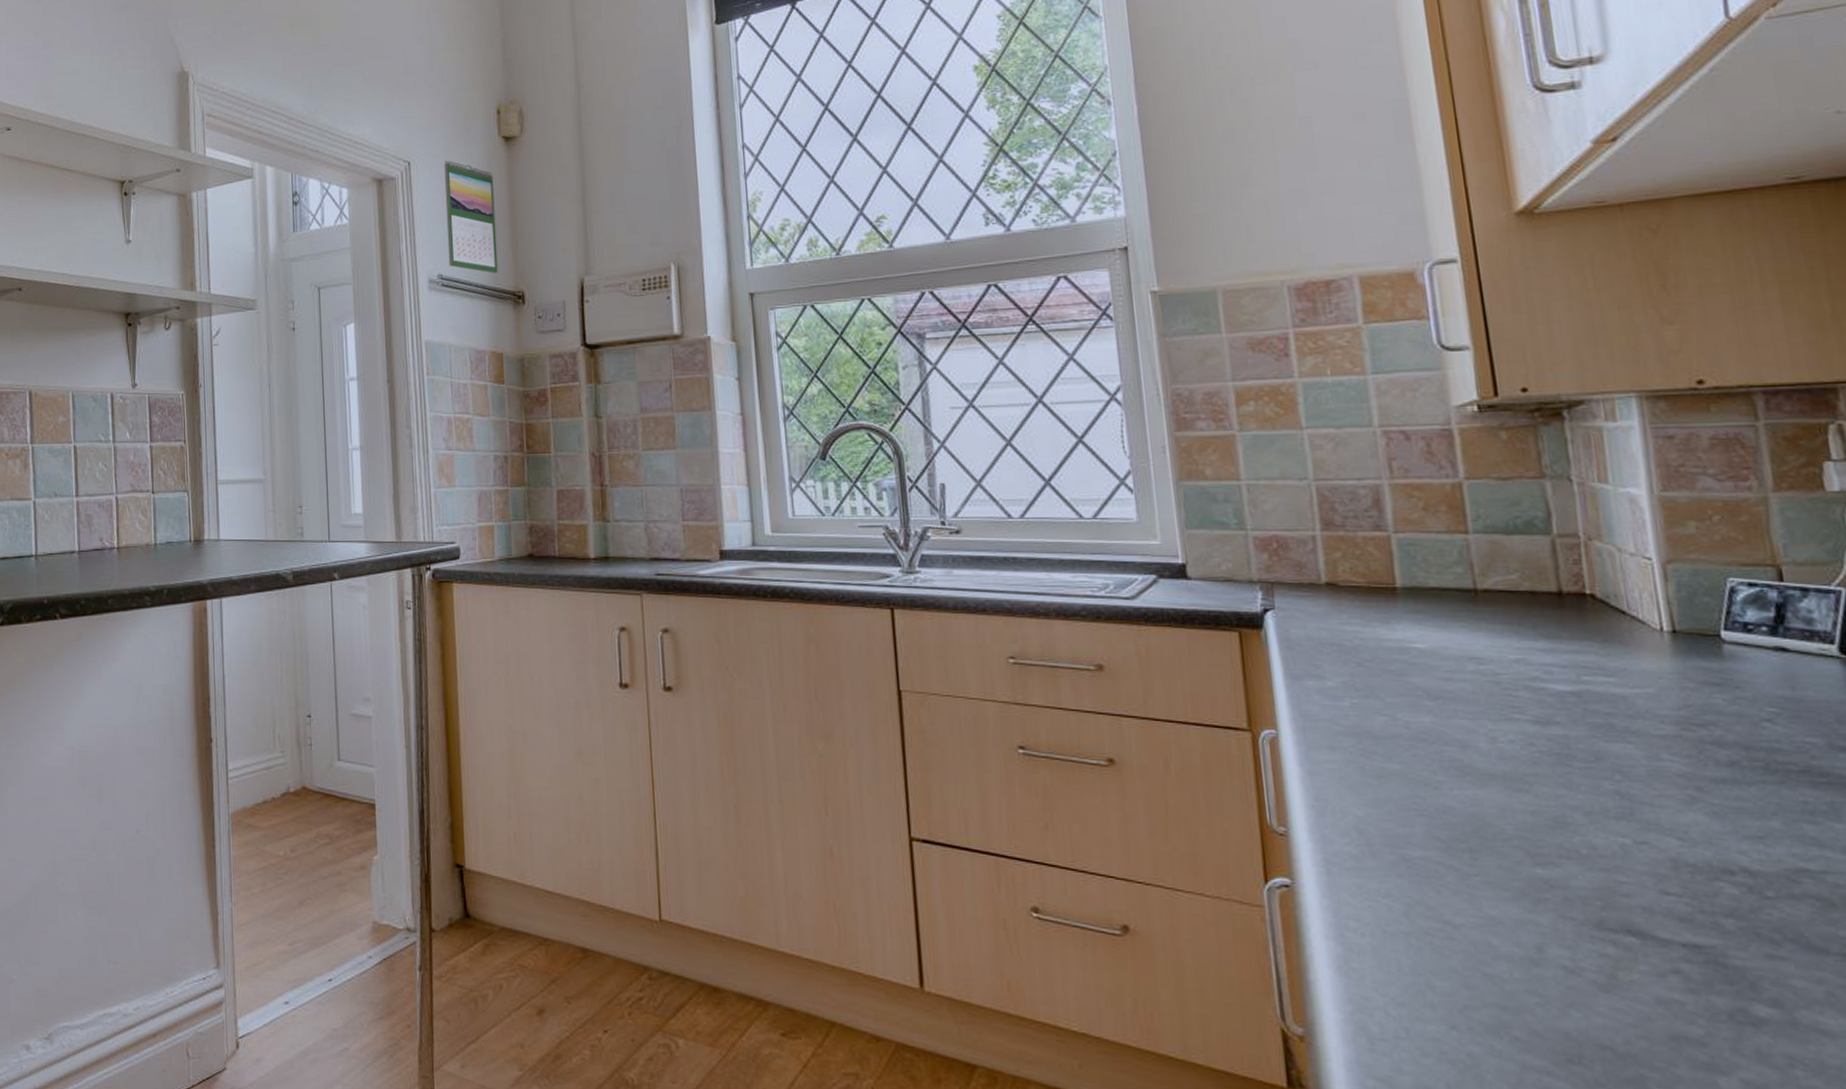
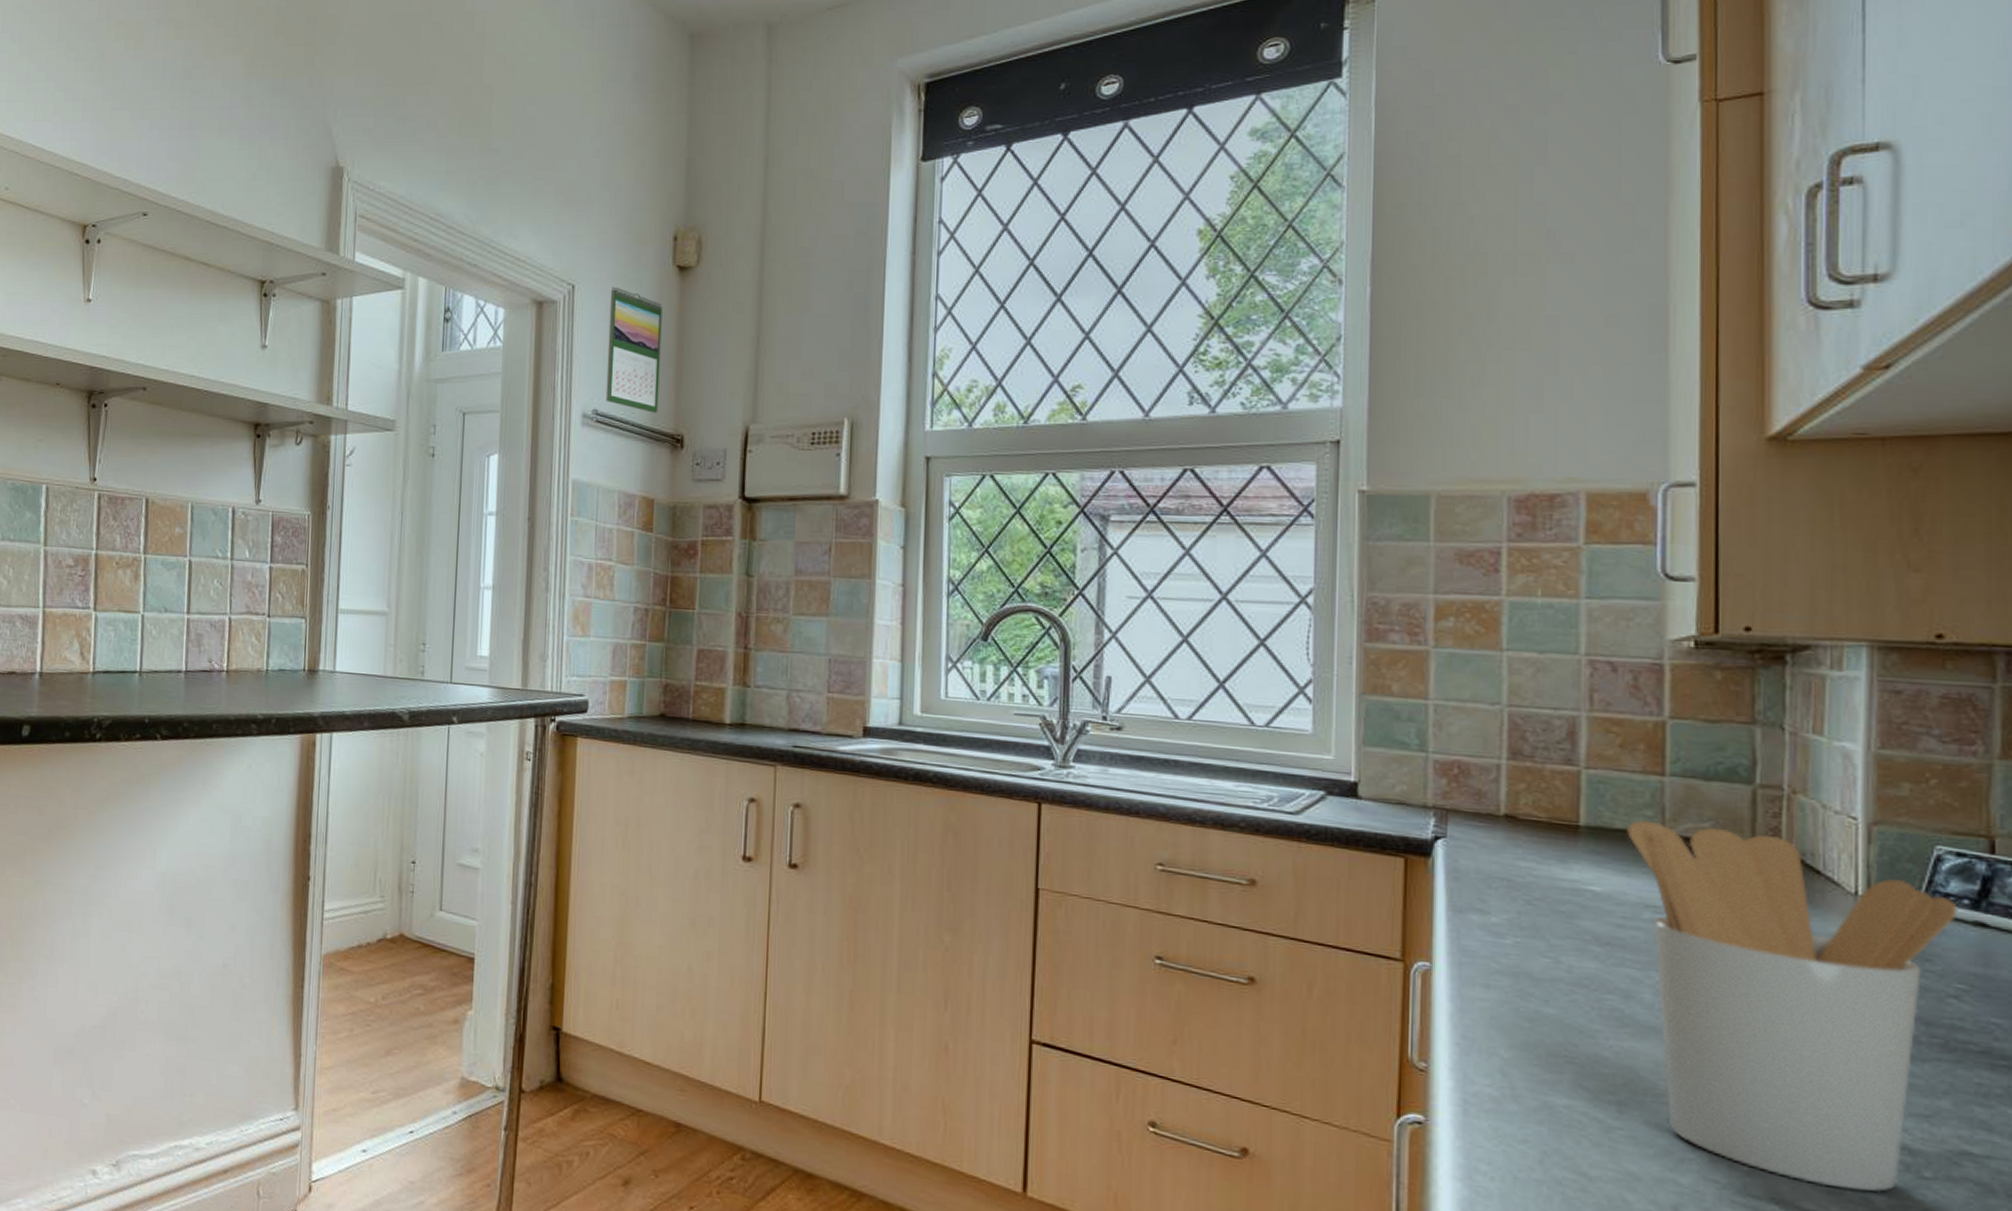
utensil holder: none [1441,577,1759,916] -> present [1627,820,1958,1192]

